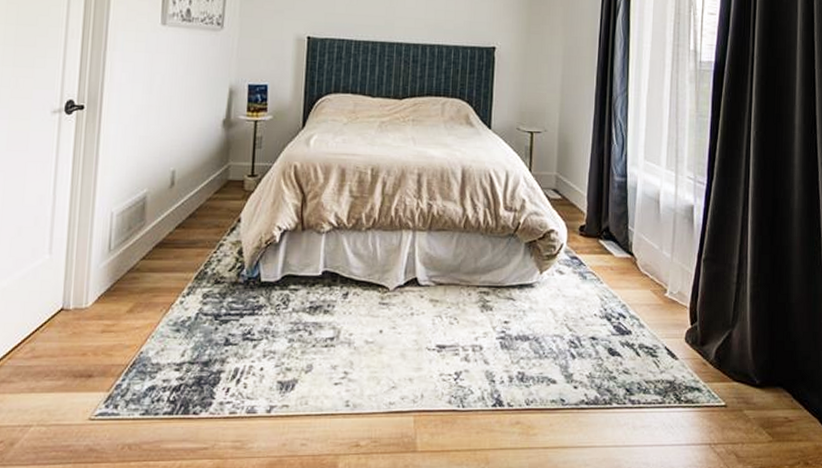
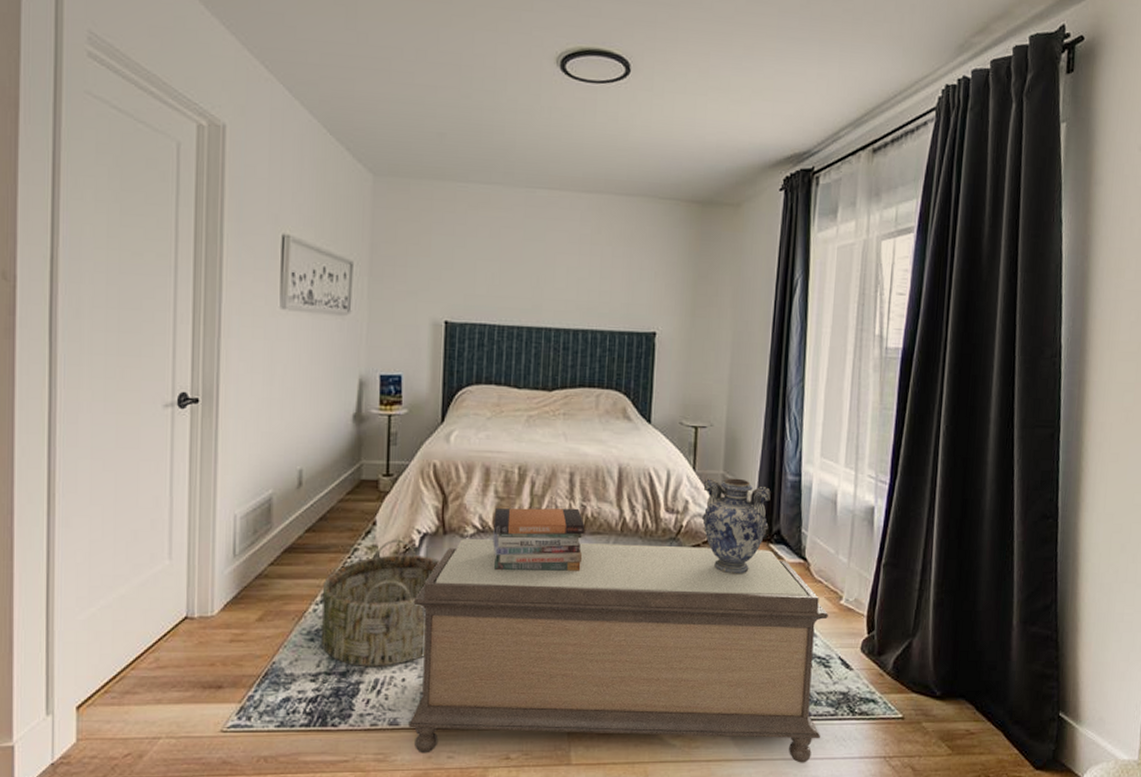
basket: none [186,235,298,356] -> present [320,539,440,666]
bench: none [265,235,654,450] -> present [408,539,828,763]
book stack: none [347,206,431,266] -> present [493,508,584,572]
decorative vase: none [538,178,600,268] -> present [702,477,771,574]

